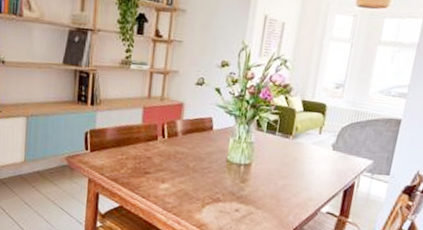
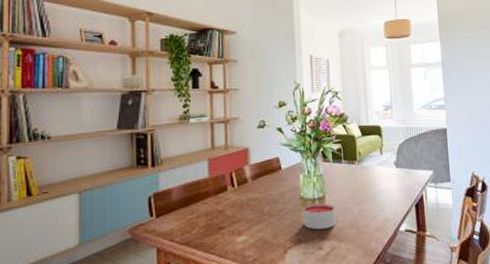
candle: none [225,168,259,195] -> present [303,203,336,230]

